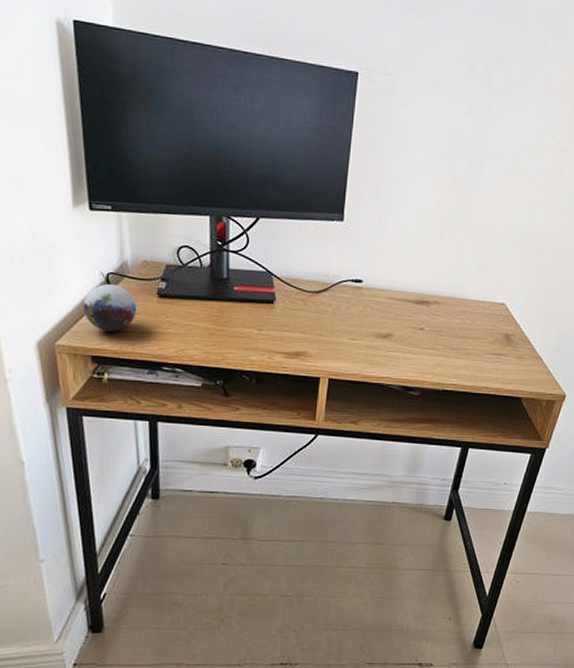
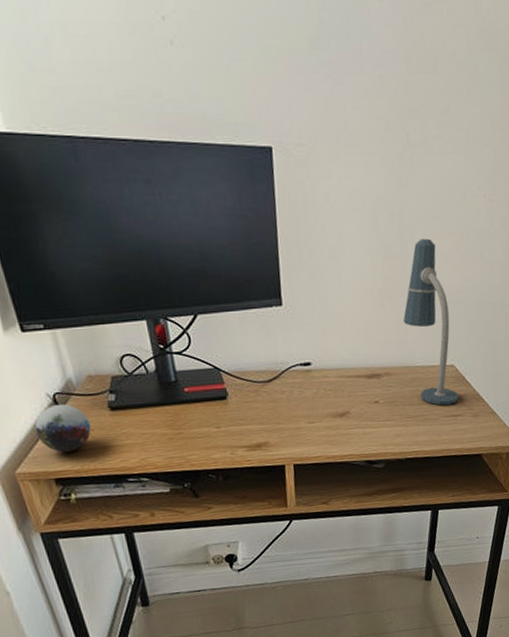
desk lamp: none [461,177,508,343] -> present [403,238,460,406]

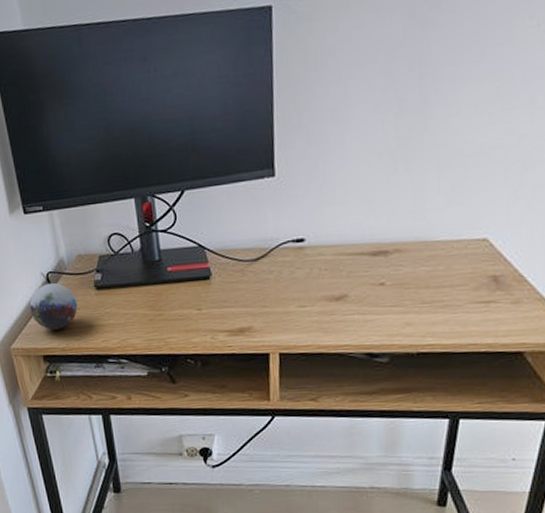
desk lamp: present [403,238,460,406] -> none [421,86,494,289]

